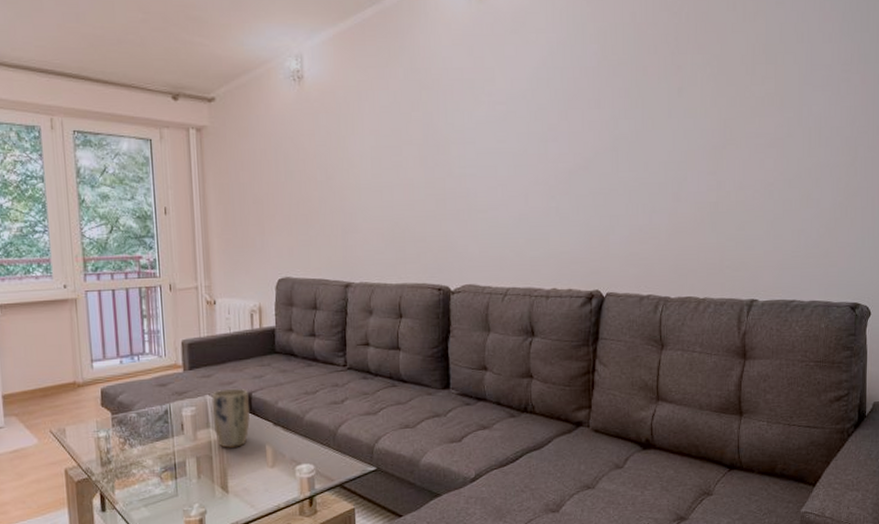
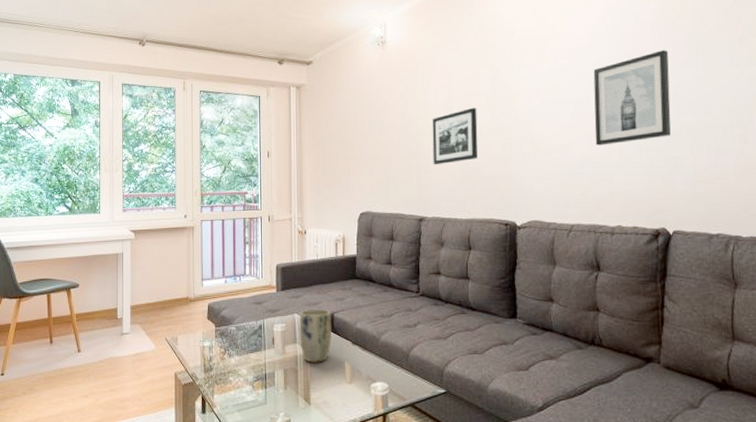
picture frame: none [357,158,409,224] -> present [432,107,478,165]
wall art: none [532,98,609,203] -> present [593,50,671,146]

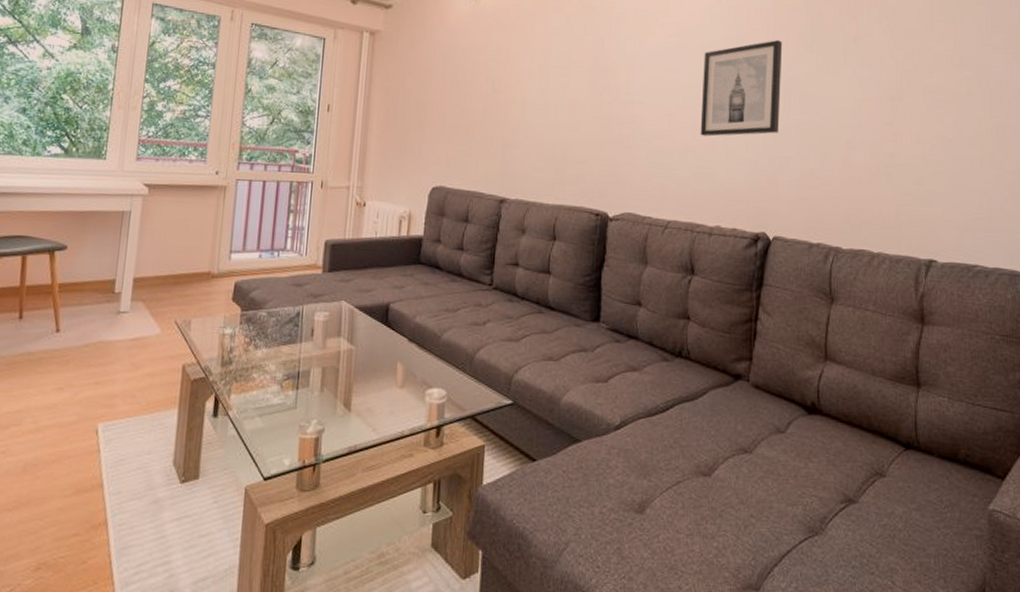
plant pot: present [298,308,331,363] -> none [344,296,386,362]
picture frame: present [432,107,478,165] -> none [521,79,576,141]

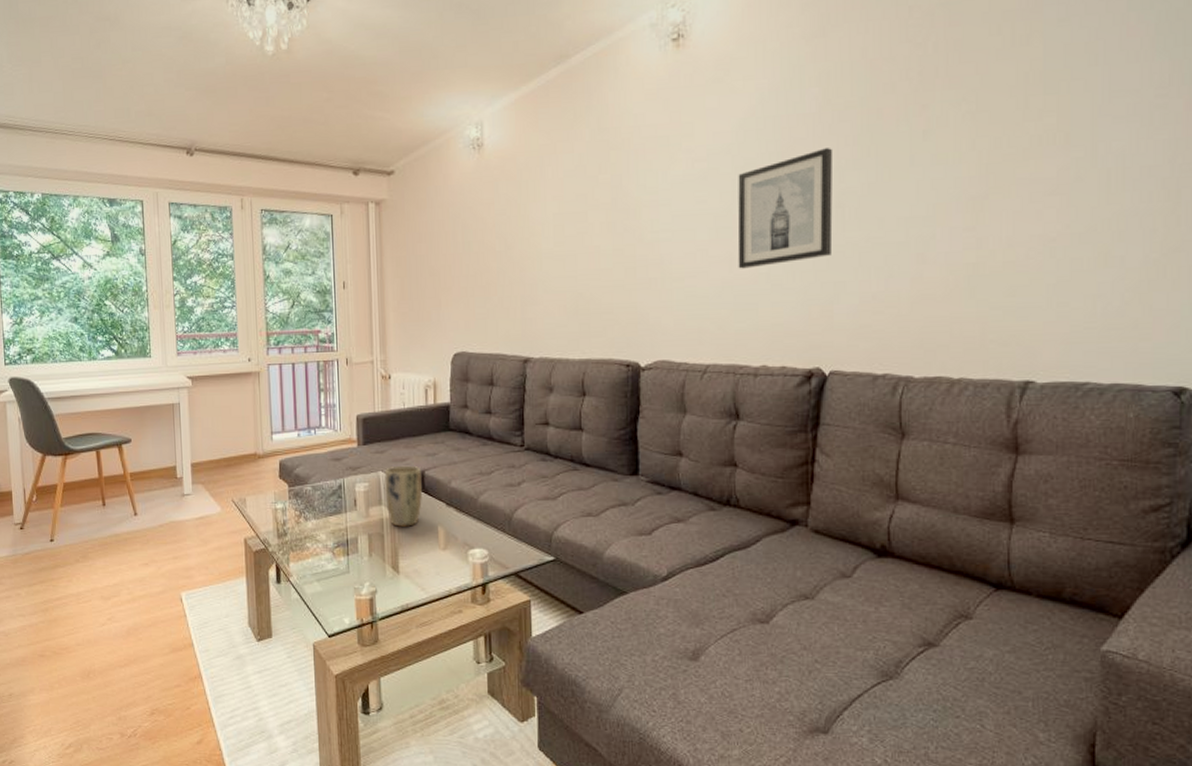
plant pot: none [344,296,386,362] -> present [384,465,422,527]

